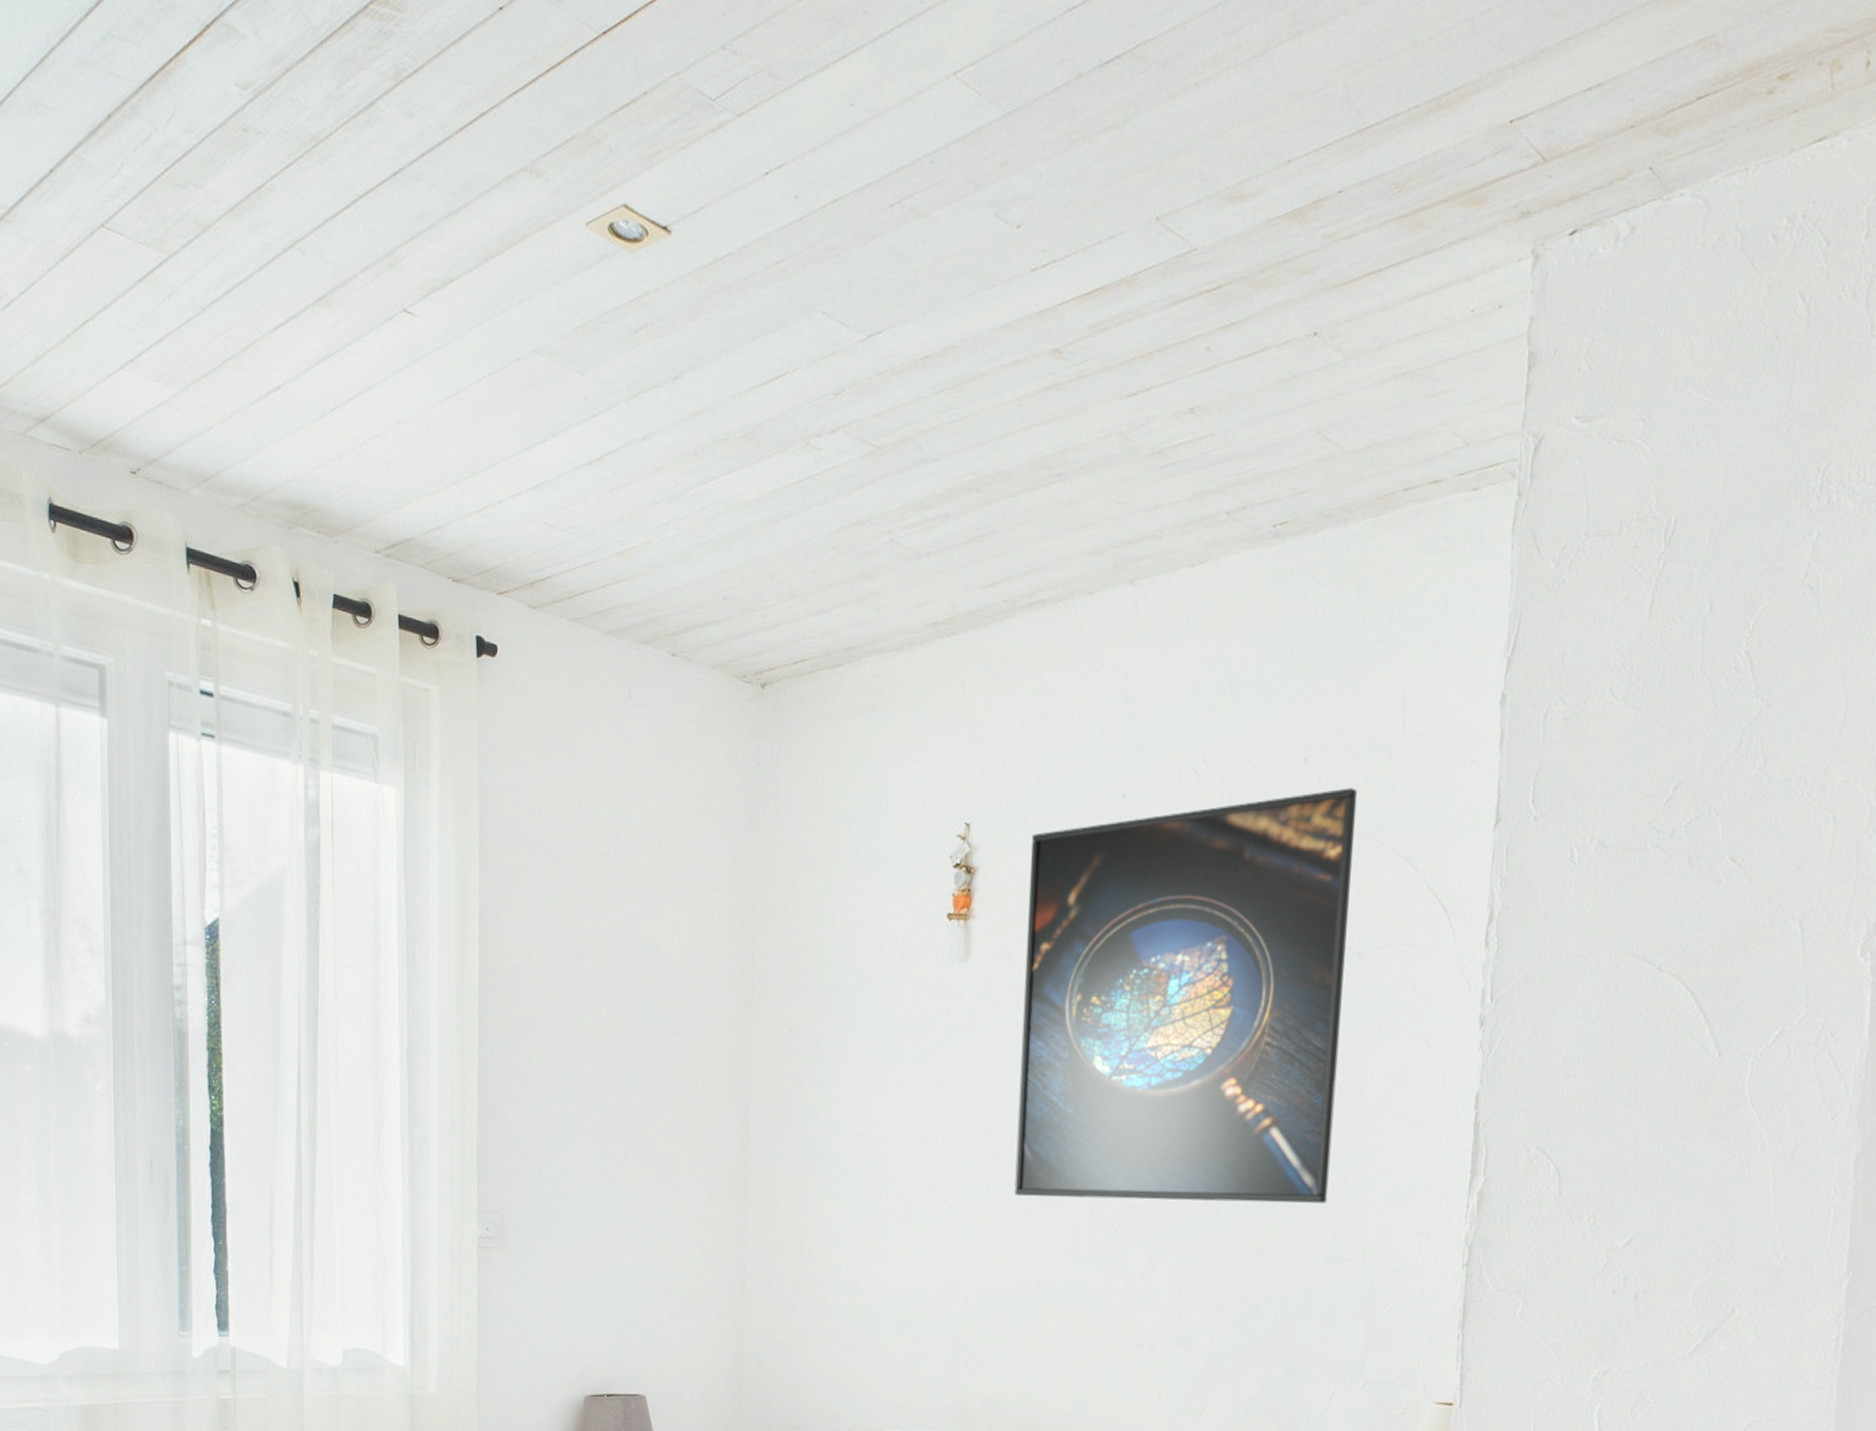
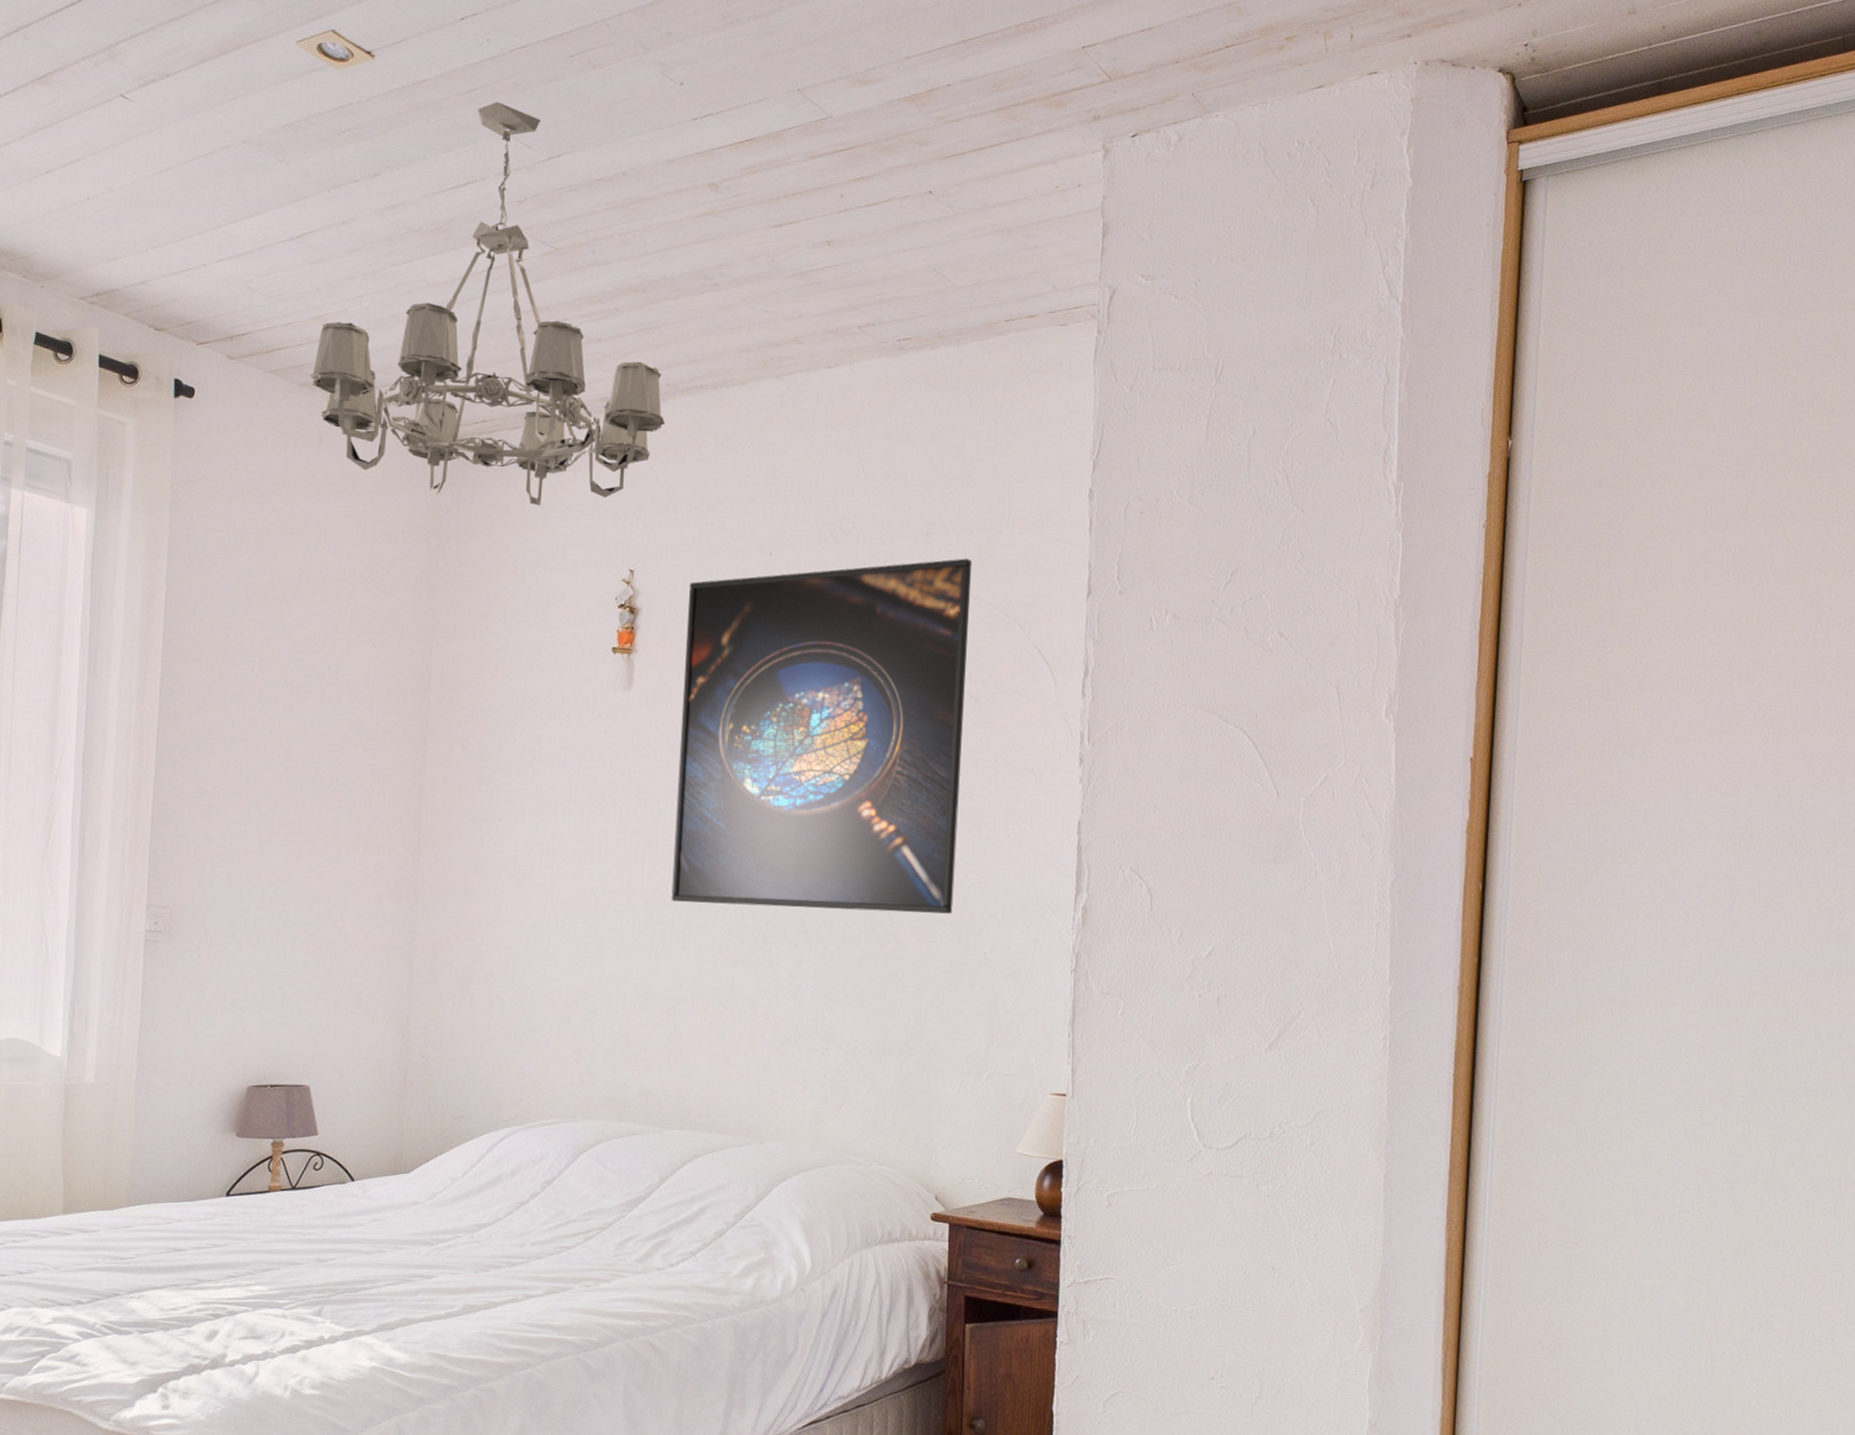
chandelier: none [615,272,1004,756] -> present [309,101,666,506]

